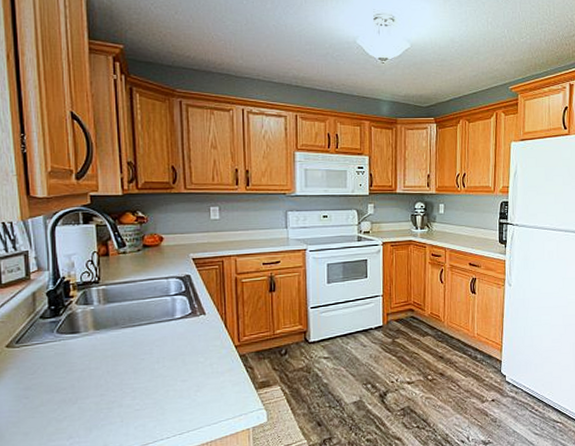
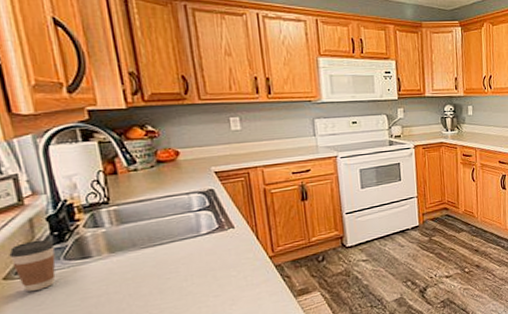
coffee cup: none [13,312,50,361] -> present [9,240,56,292]

